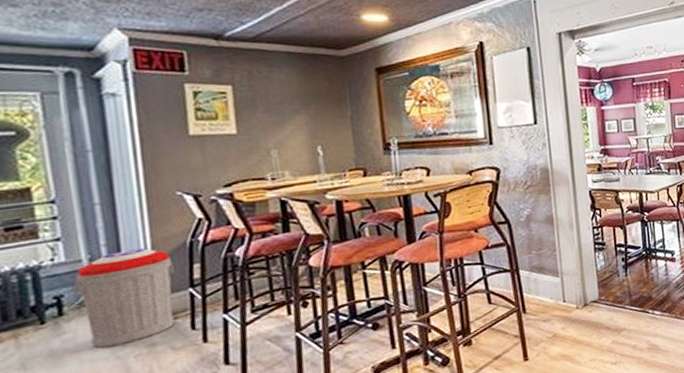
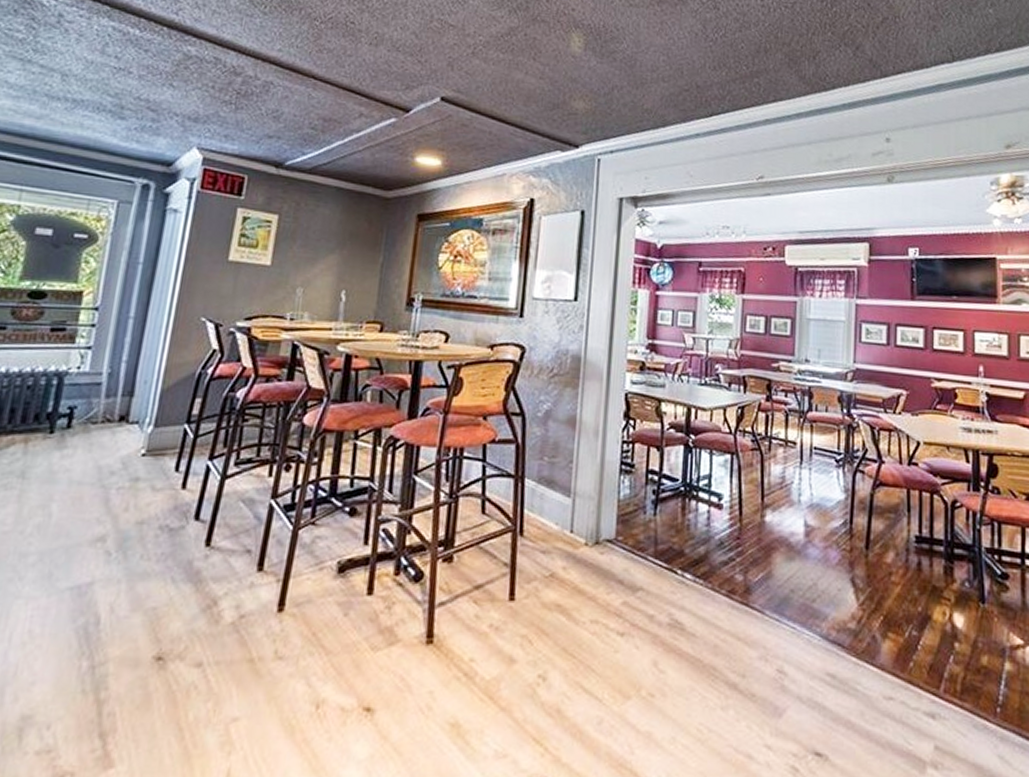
trash can: present [74,248,175,349] -> none [84,370,179,473]

